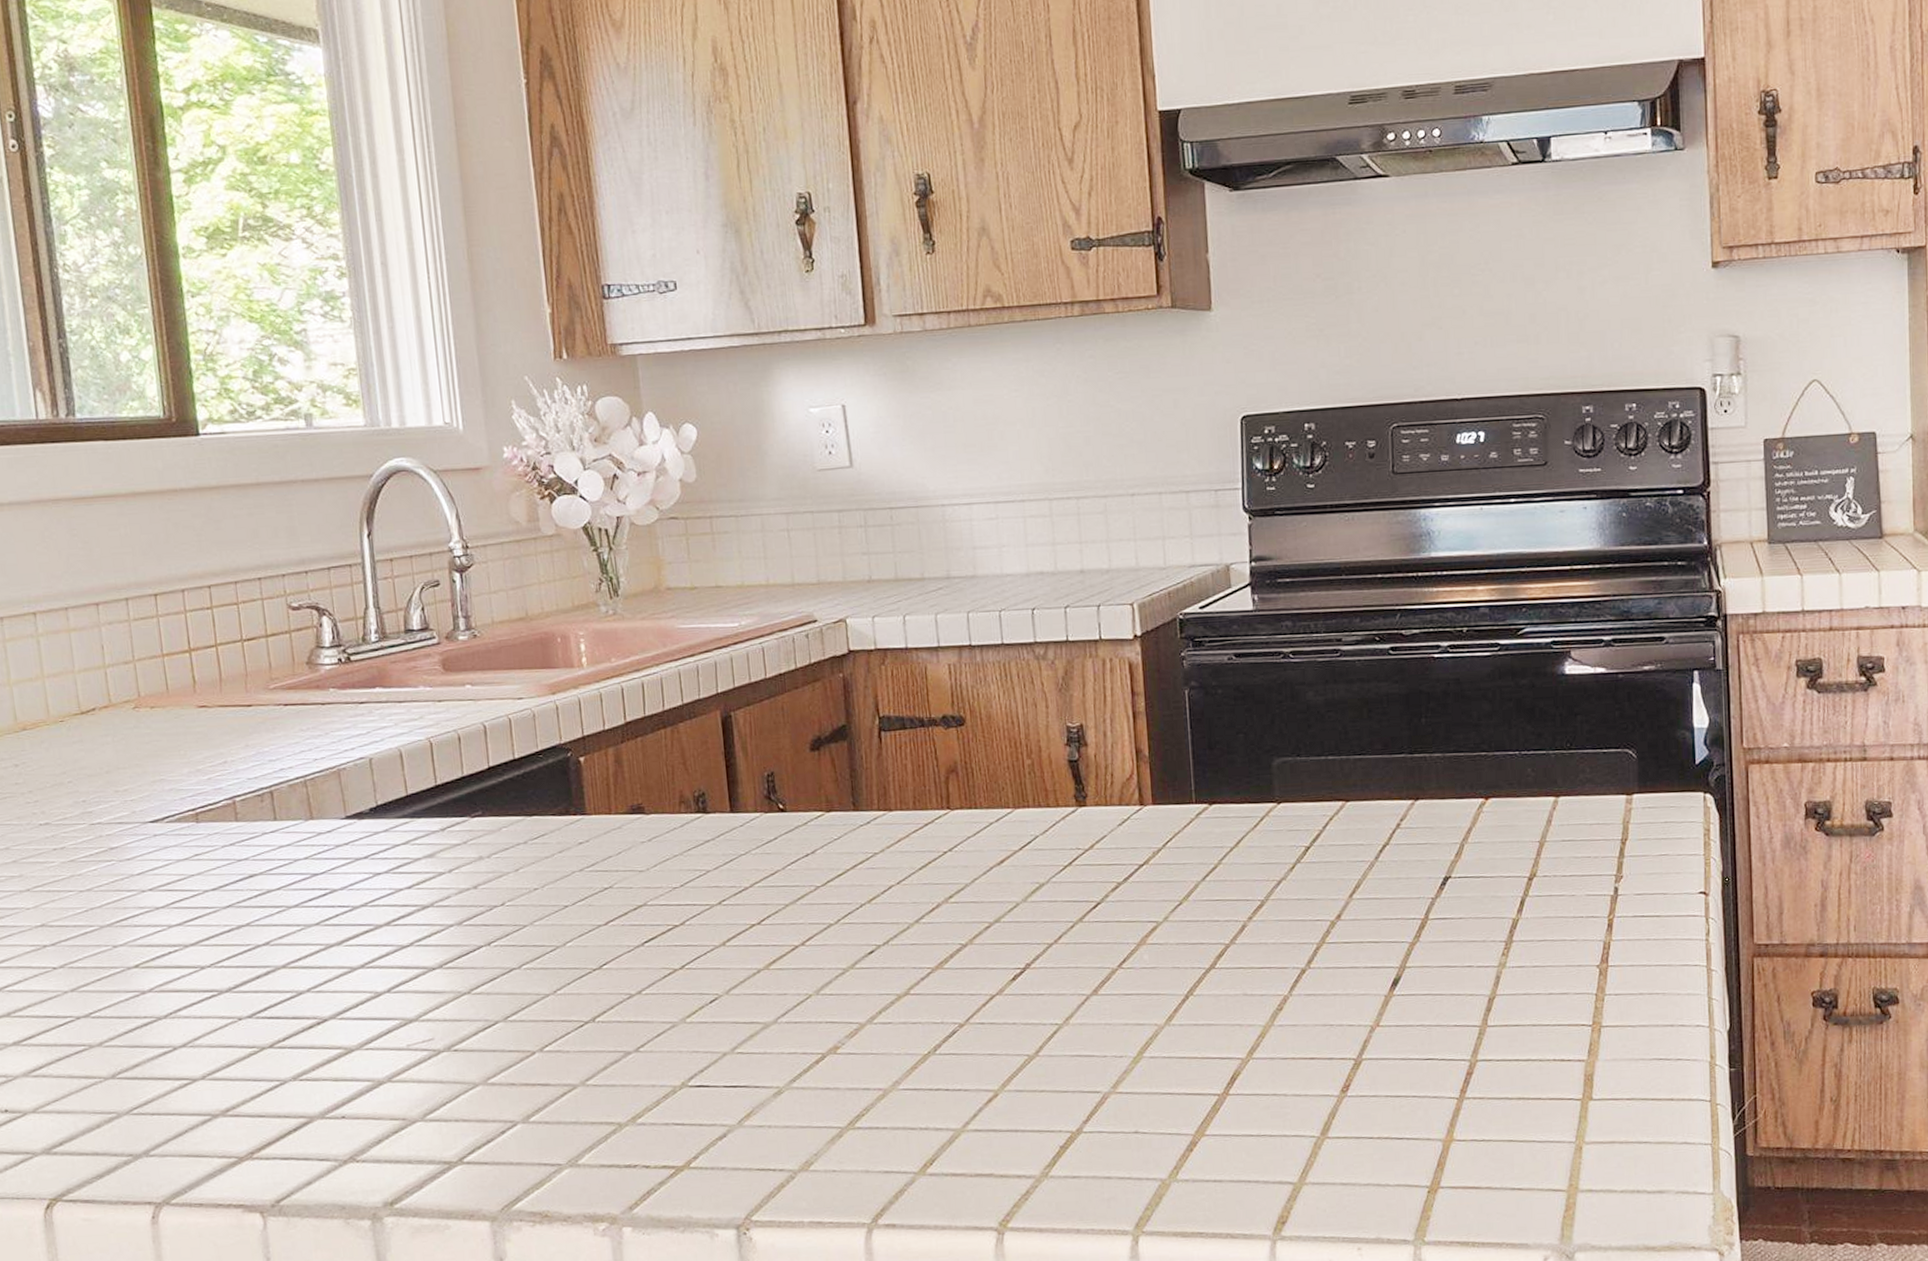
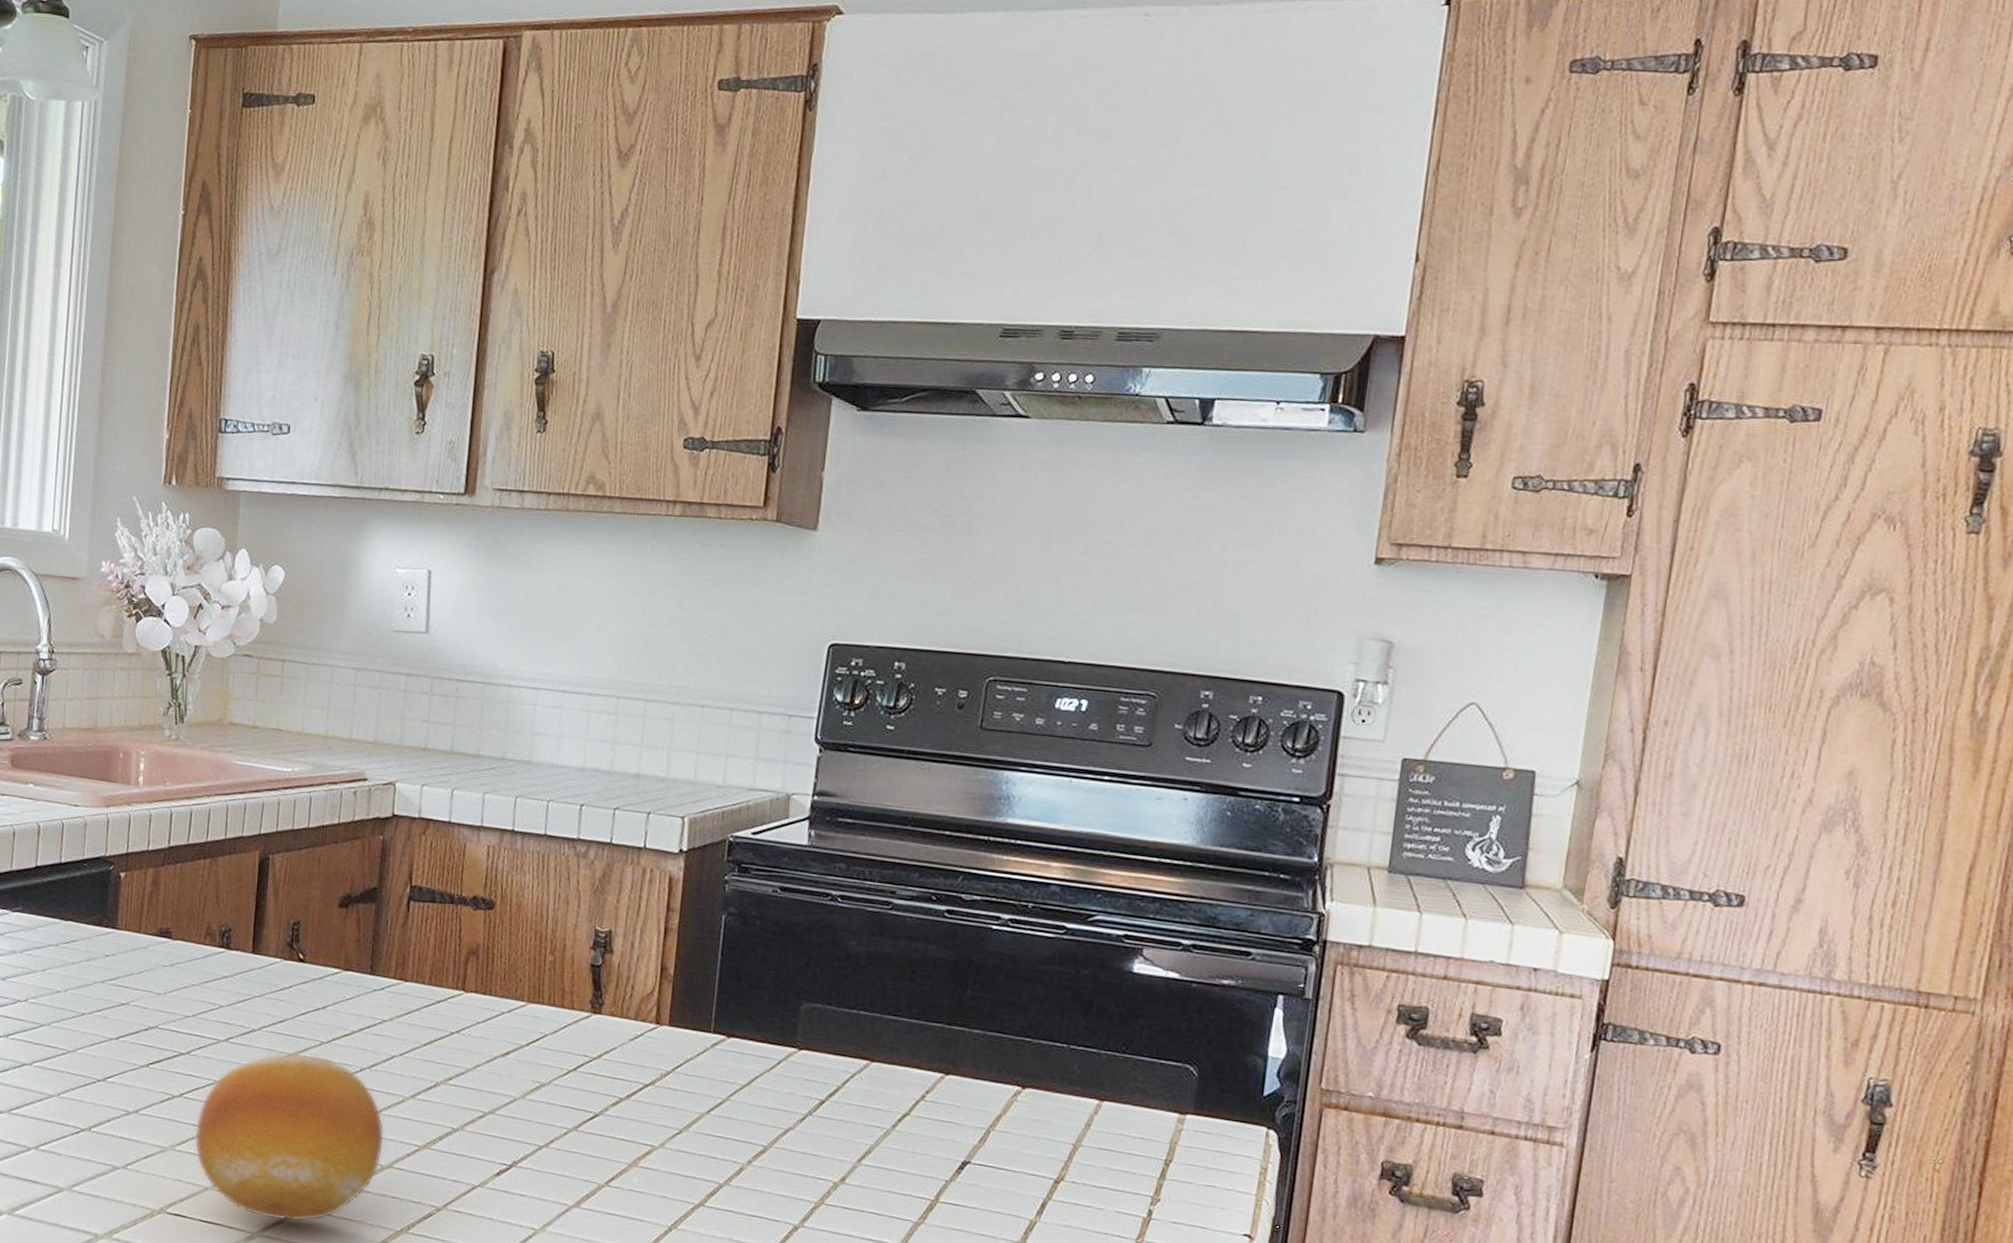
fruit: none [702,900,898,1071] -> present [194,1052,385,1222]

